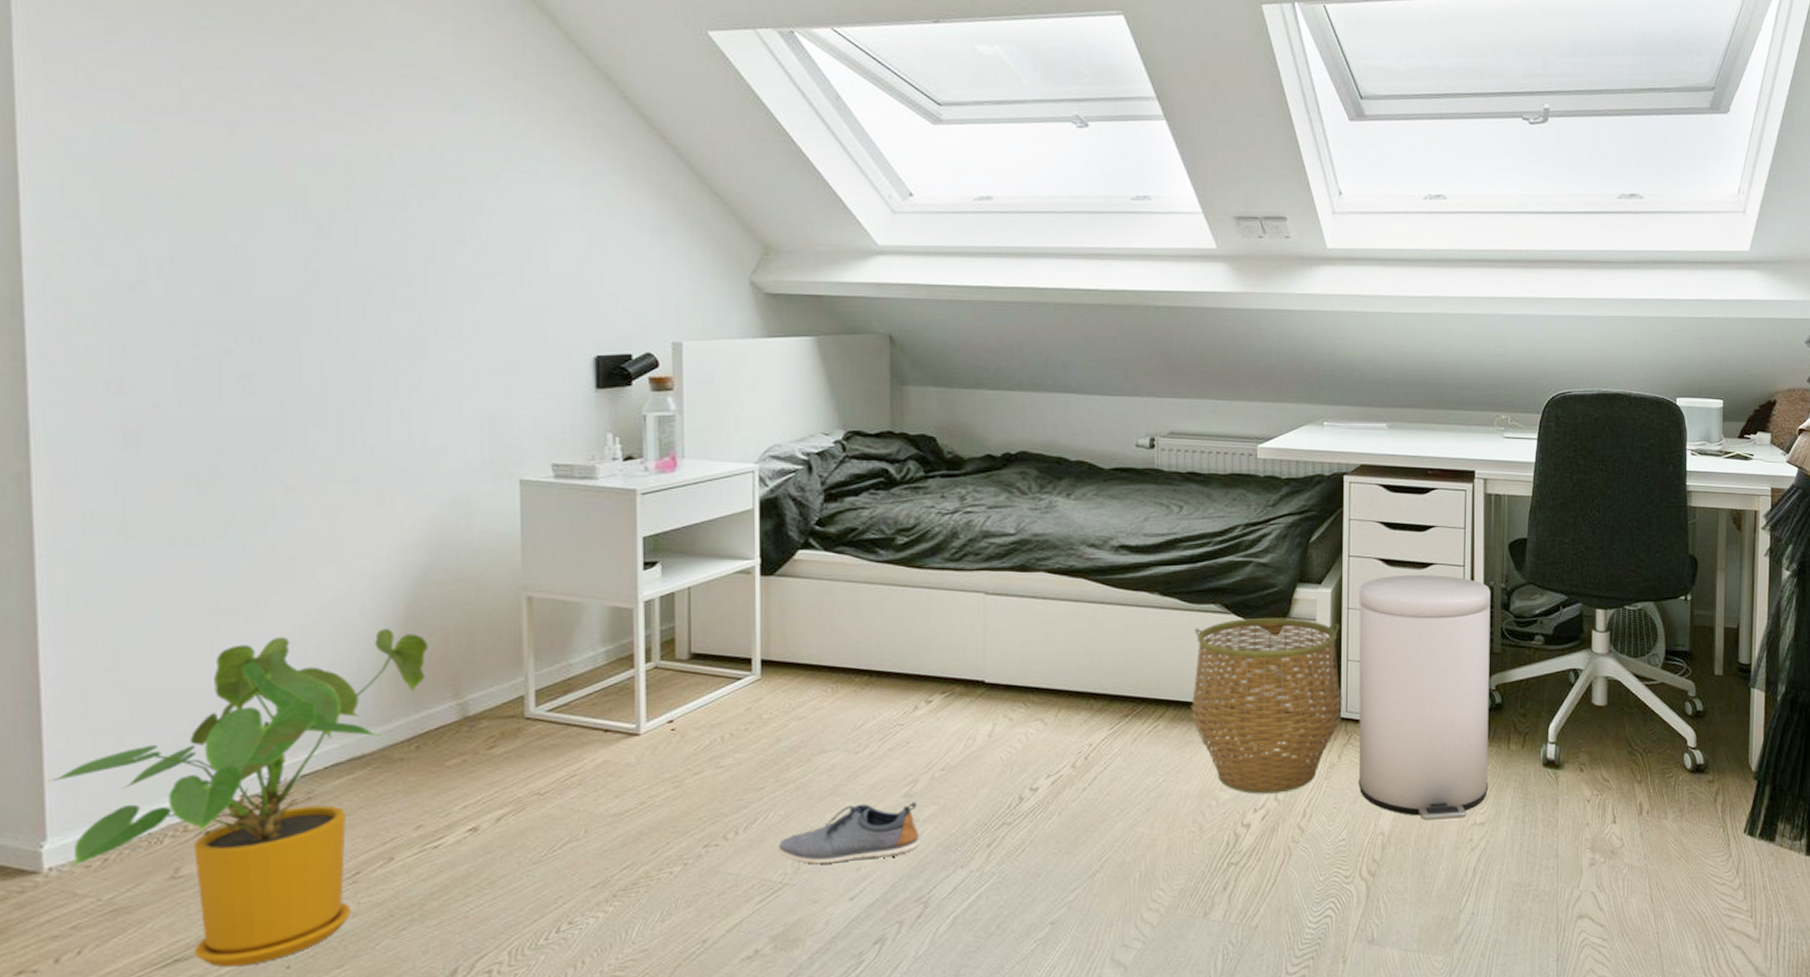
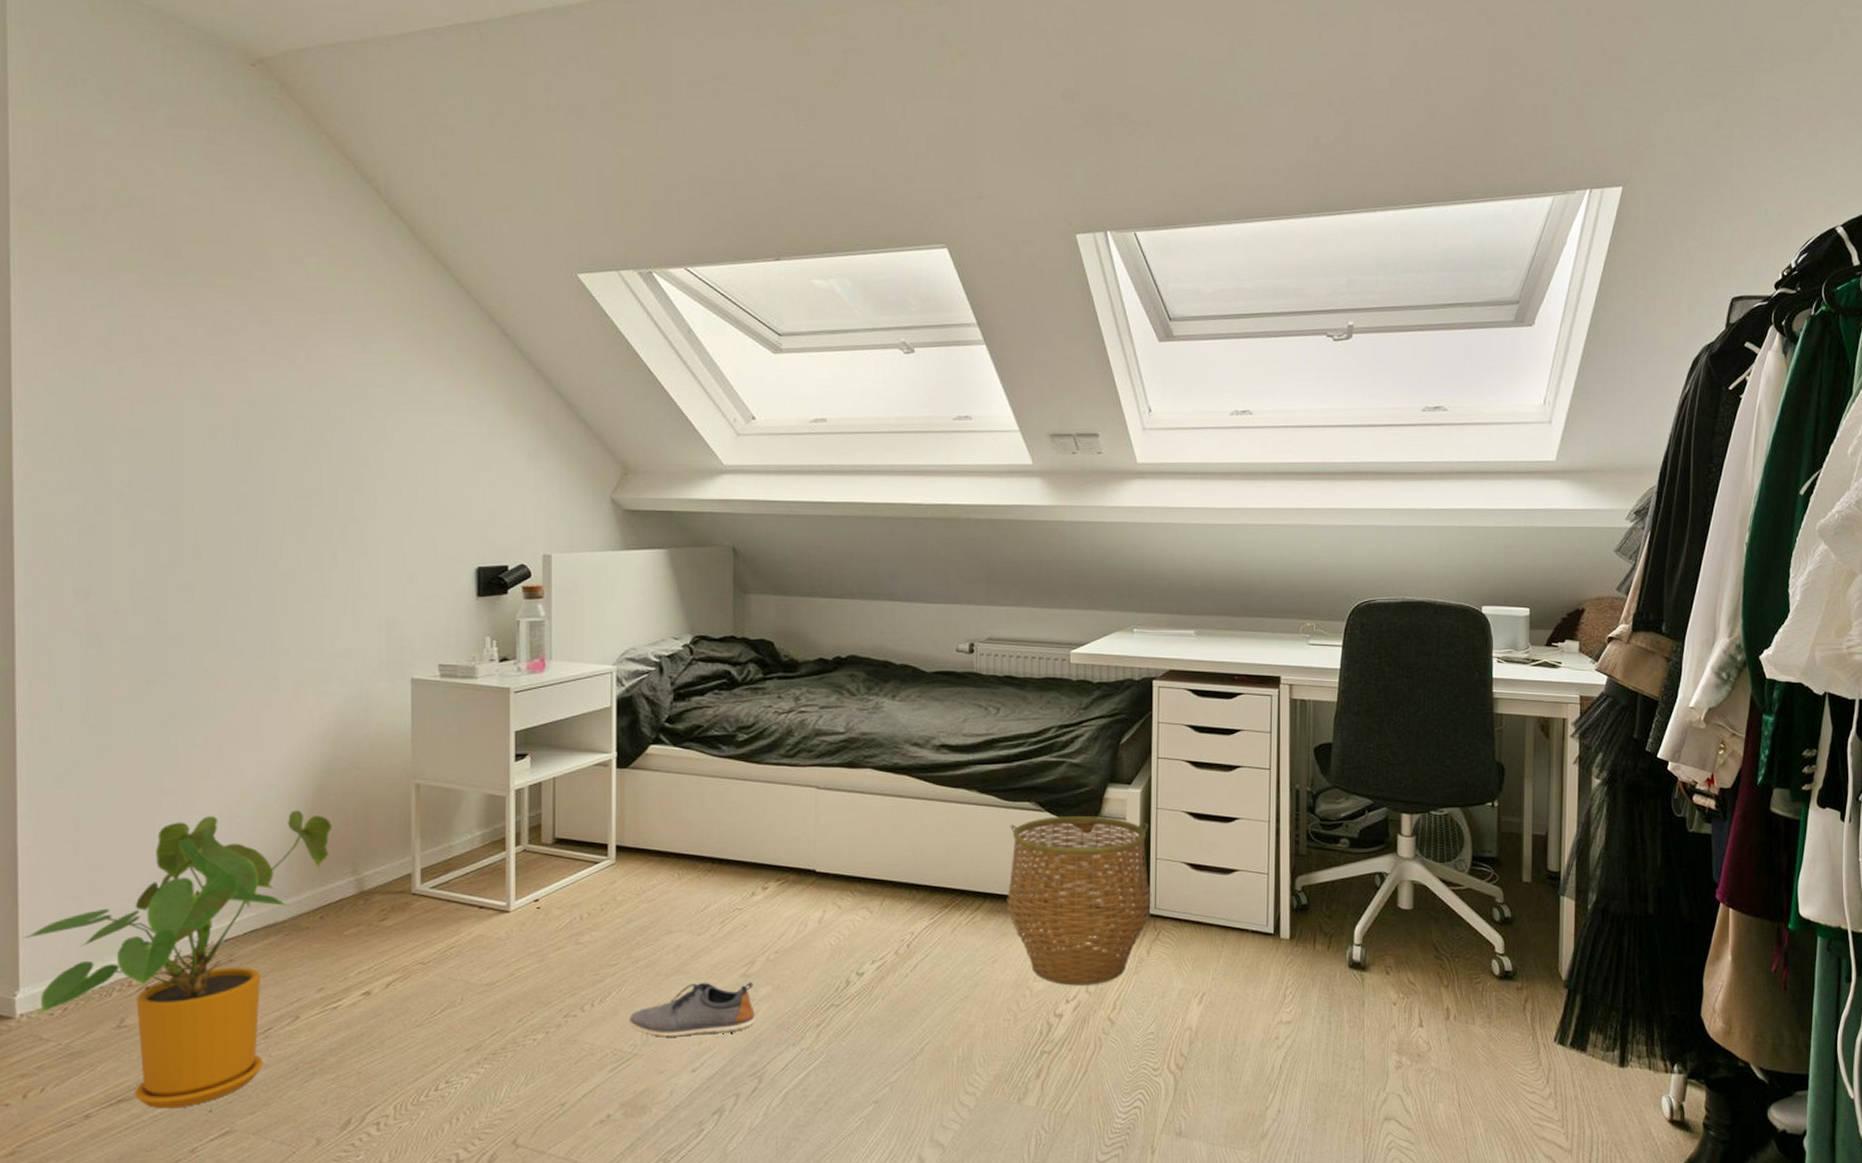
pedal bin: present [1358,574,1491,821] -> none [1166,776,1297,1017]

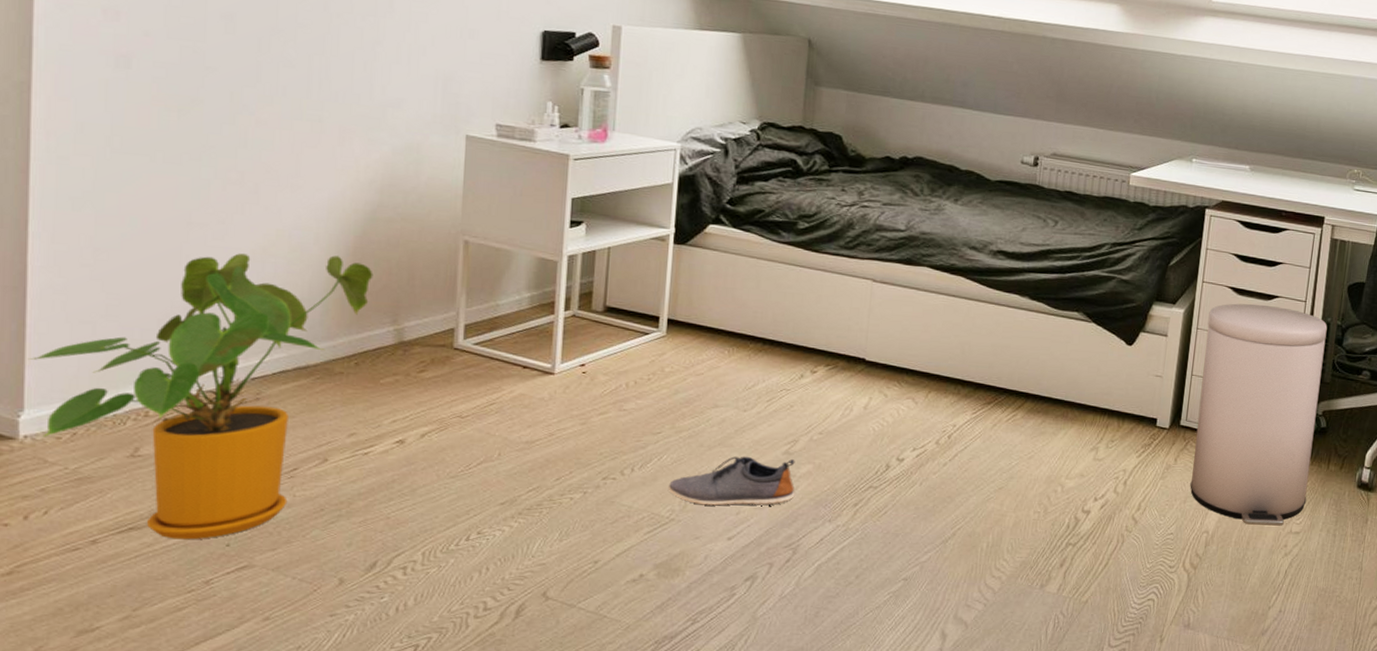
basket: present [1006,815,1151,986] -> none [1046,327,1188,486]
pedal bin: none [1166,776,1297,1017] -> present [1190,303,1328,526]

